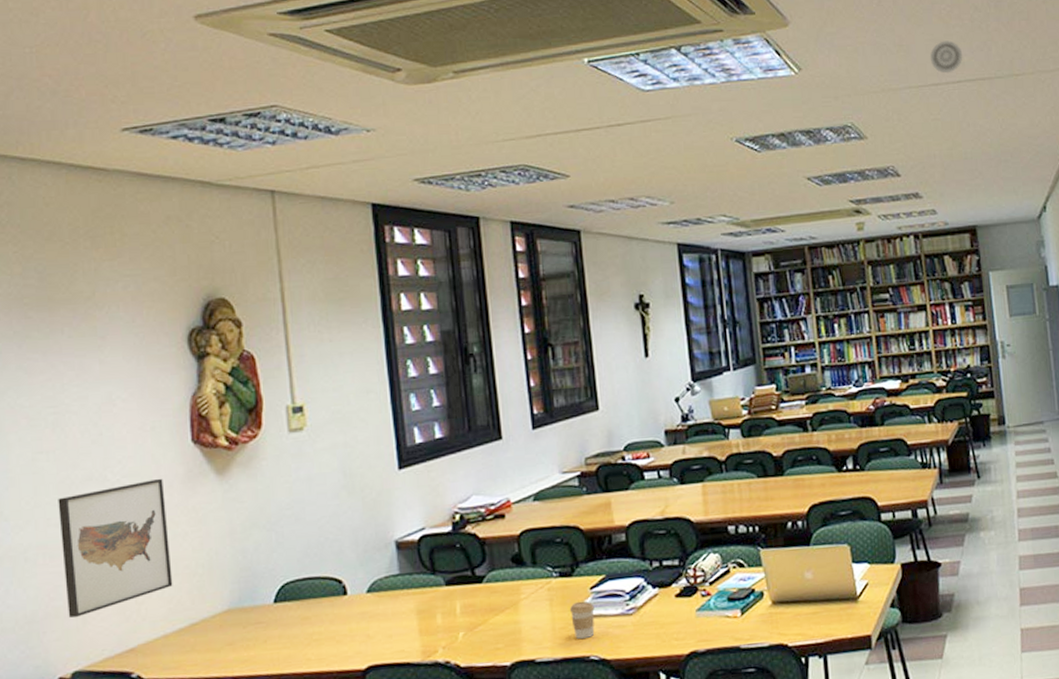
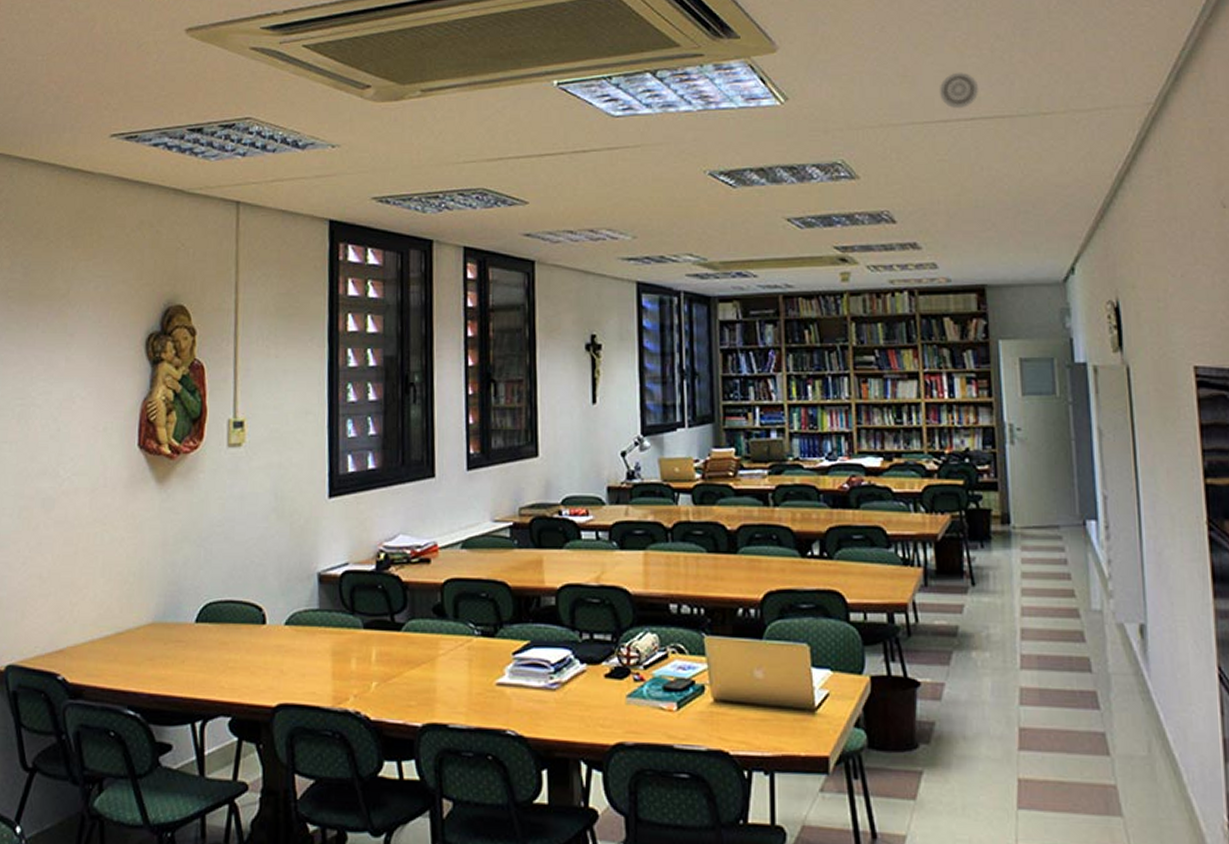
wall art: present [58,478,173,618] -> none [9,480,108,611]
coffee cup: present [570,601,595,640] -> none [489,666,516,710]

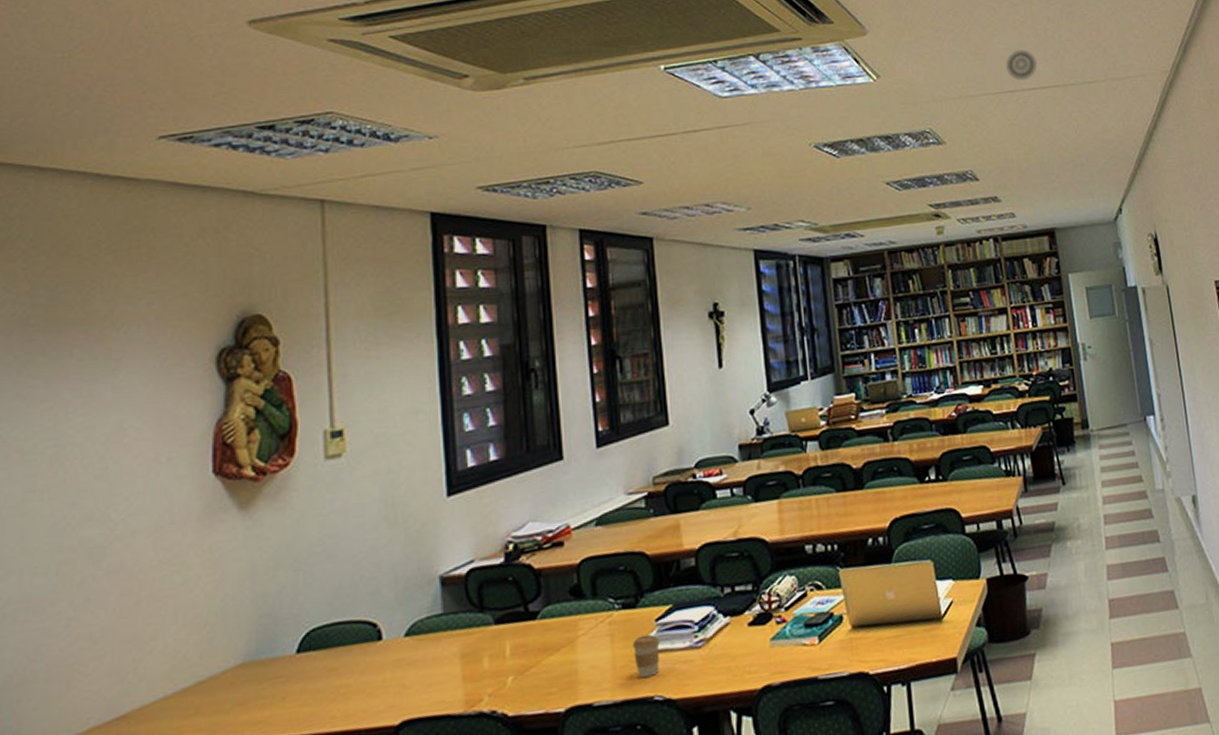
coffee cup: none [489,666,516,710] -> present [633,634,660,678]

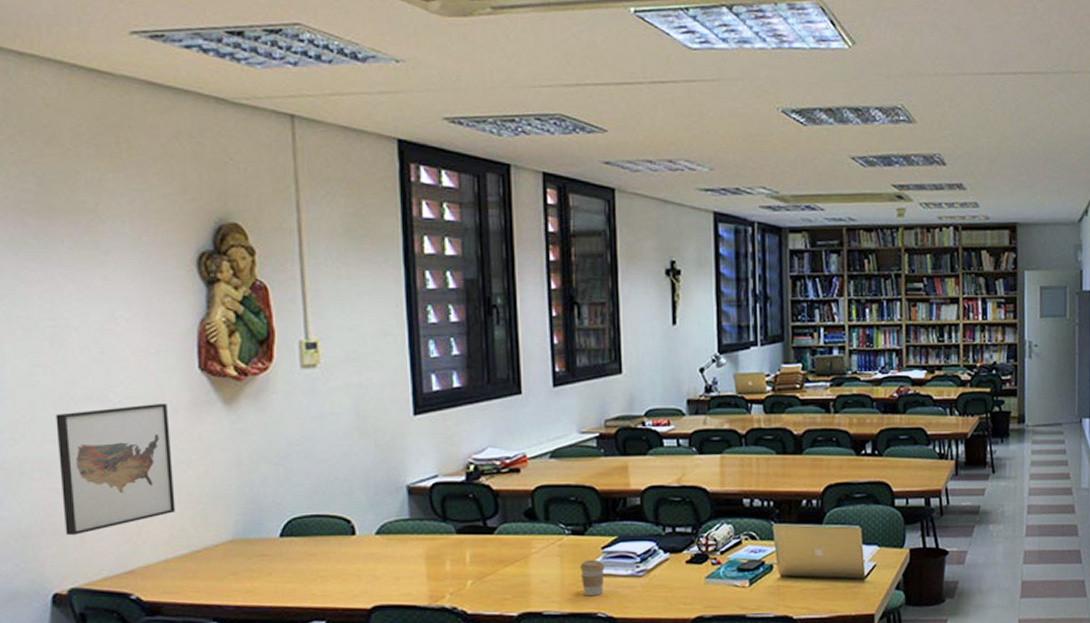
wall art: none [48,515,179,683] -> present [56,403,176,536]
smoke detector: present [1005,49,1038,81] -> none [987,28,1022,63]

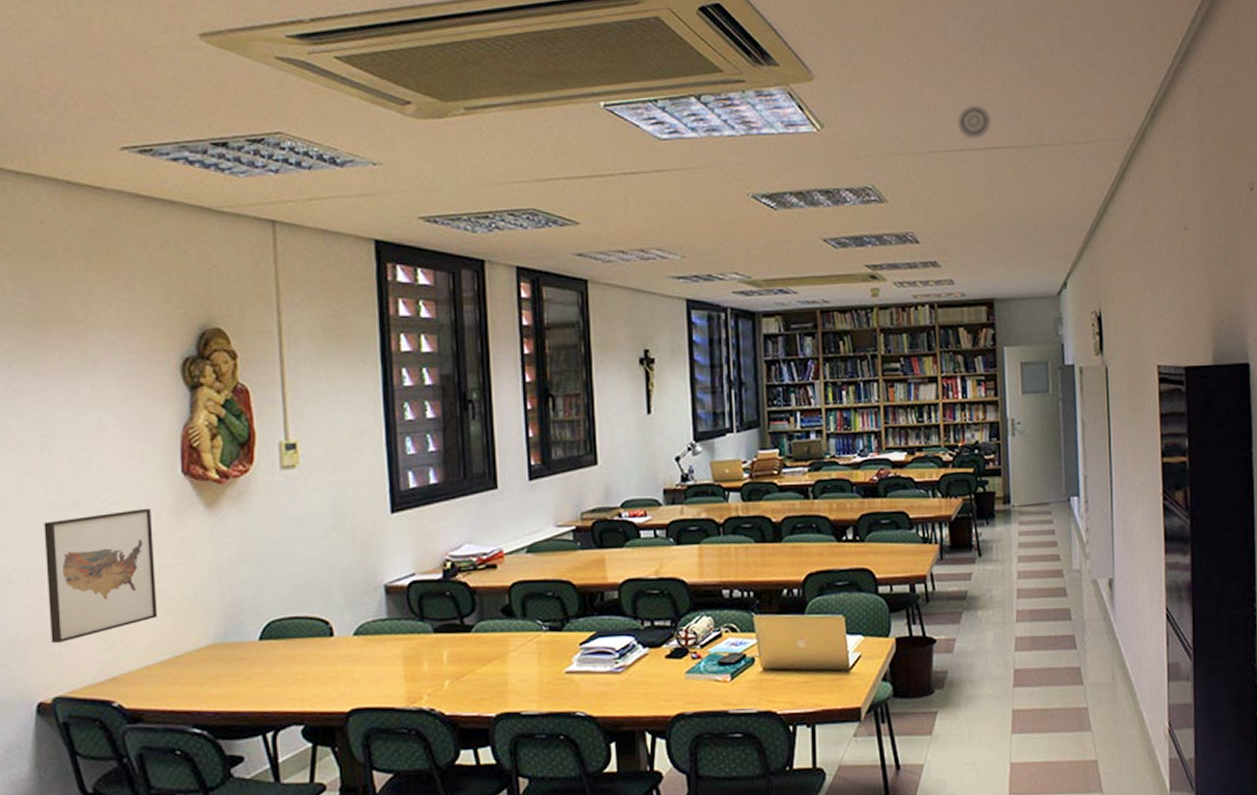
coffee cup: present [580,560,605,597] -> none [558,656,583,695]
smoke detector: none [987,28,1022,63] -> present [957,105,992,139]

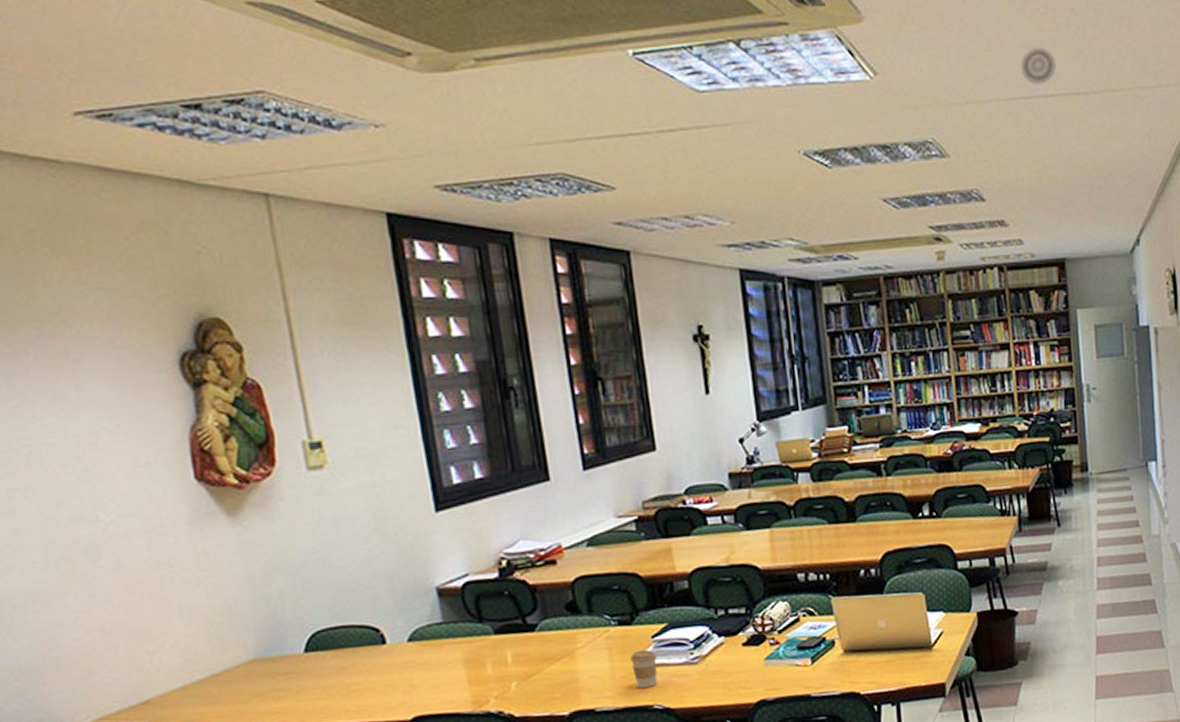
wall art: present [44,508,158,644] -> none [43,519,188,669]
coffee cup: none [558,656,583,695] -> present [631,650,658,689]

